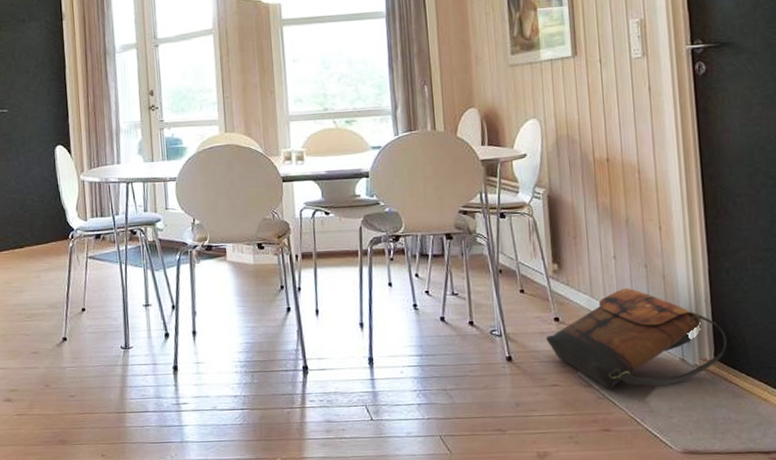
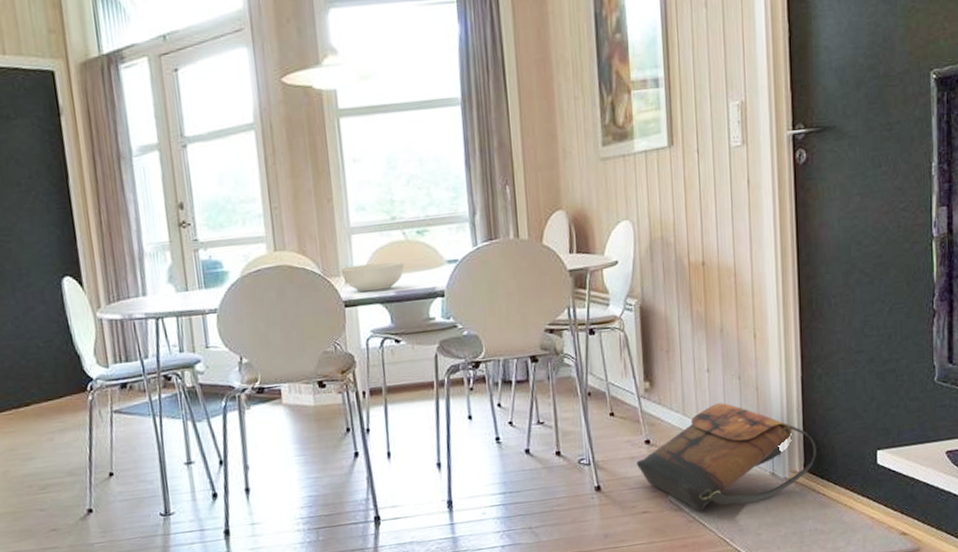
bowl: none [280,146,334,170] -> present [341,262,404,293]

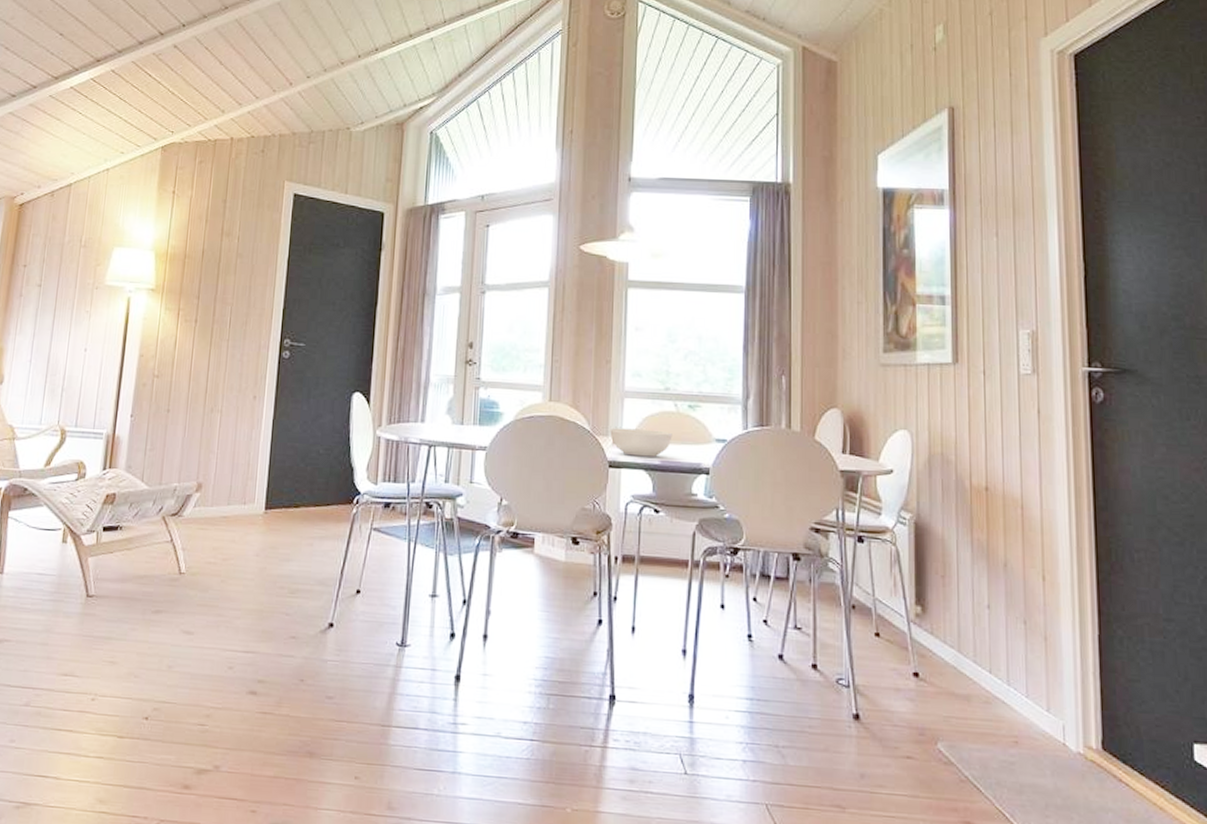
backpack: present [636,403,817,511] -> none [901,646,1118,776]

